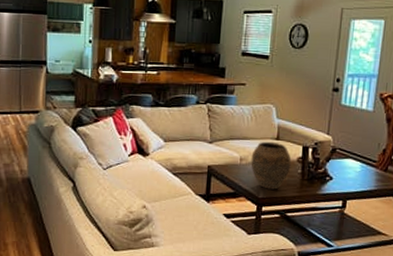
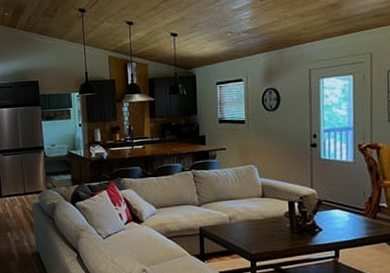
vase: present [251,141,291,190] -> none [239,199,279,245]

